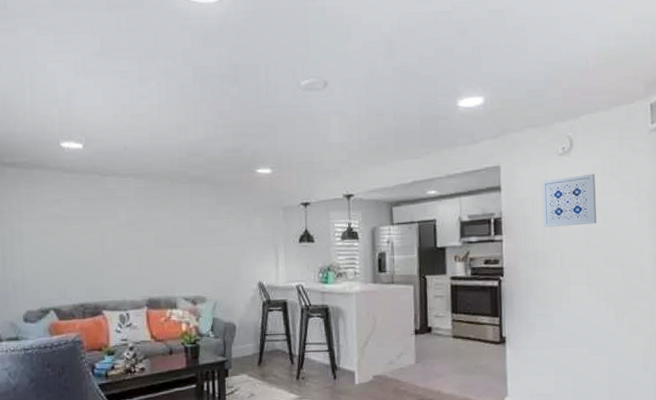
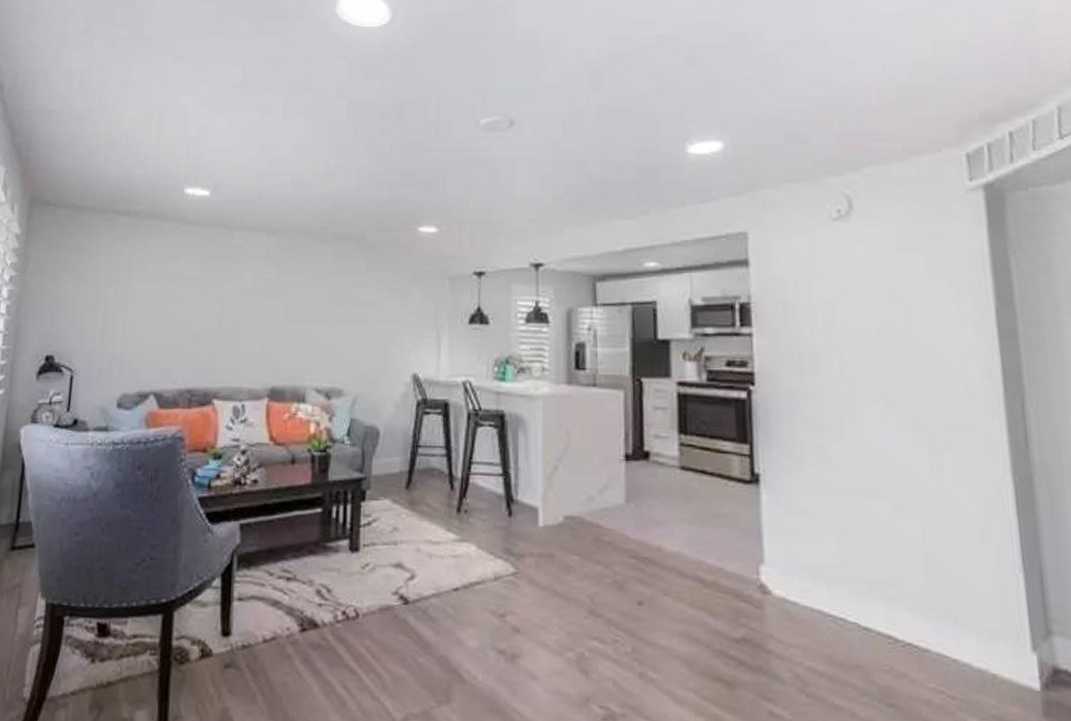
wall art: present [541,173,596,227] -> none [808,247,893,319]

